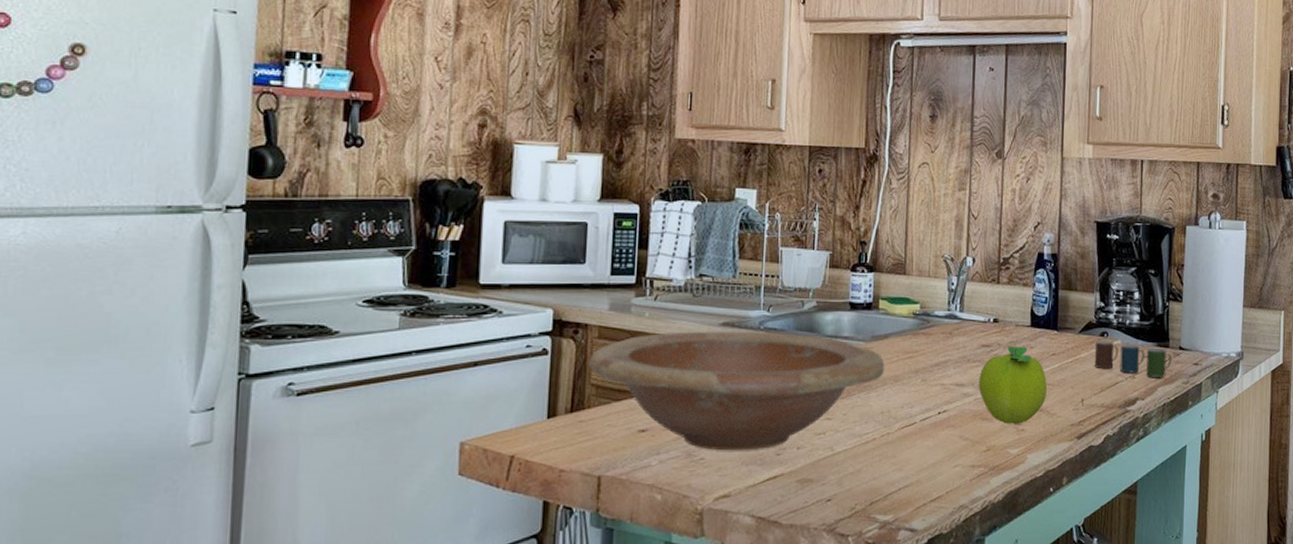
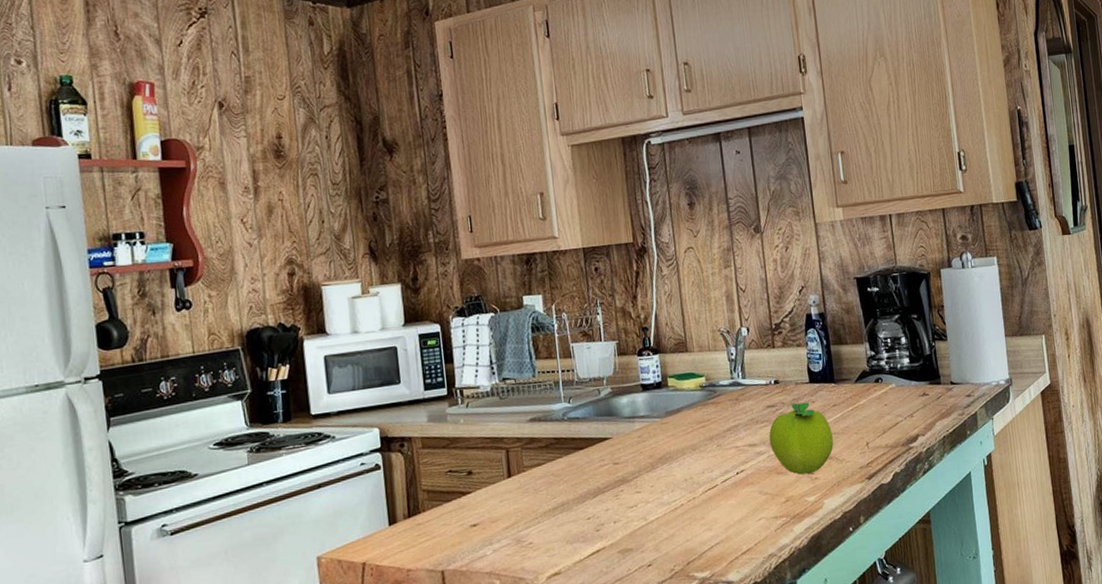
wooden bowl: present [588,331,885,451] -> none [417,419,682,534]
cup: present [1094,341,1171,377] -> none [871,385,945,414]

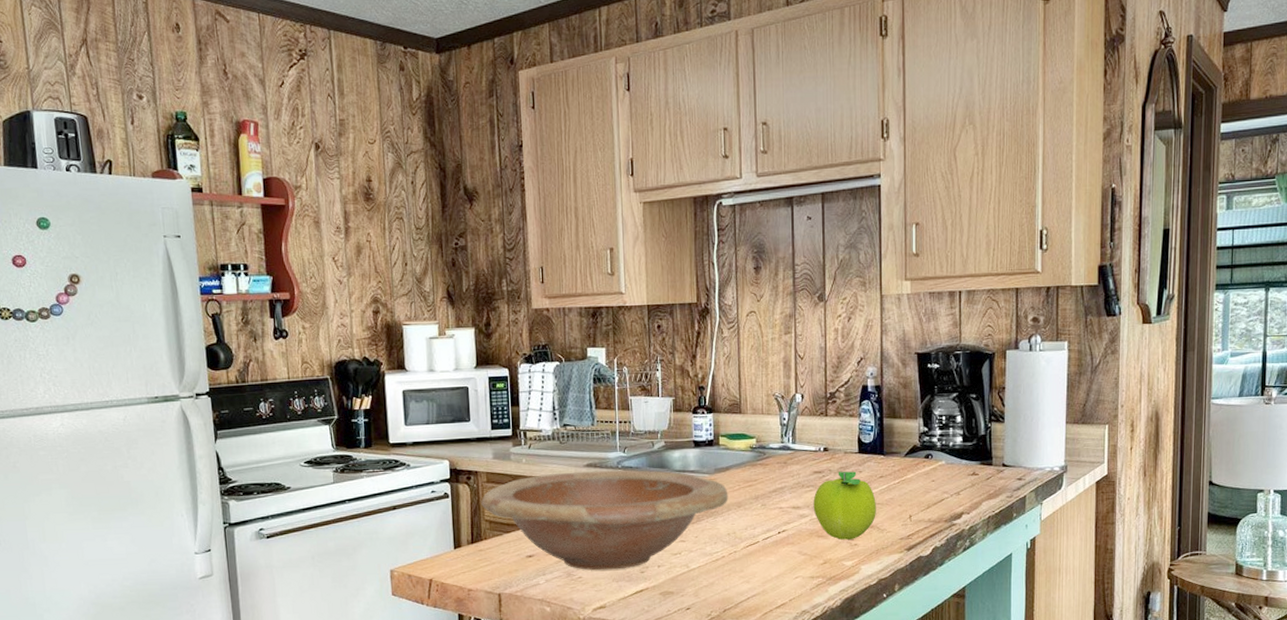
wooden bowl: none [417,419,682,534] -> present [481,470,728,571]

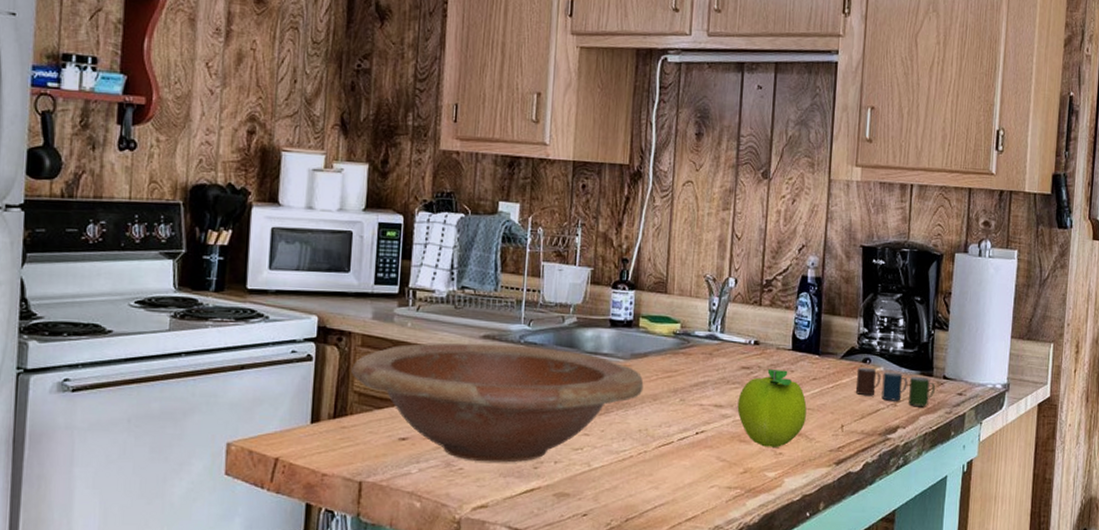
cup: none [920,462,995,493] -> present [855,367,935,406]

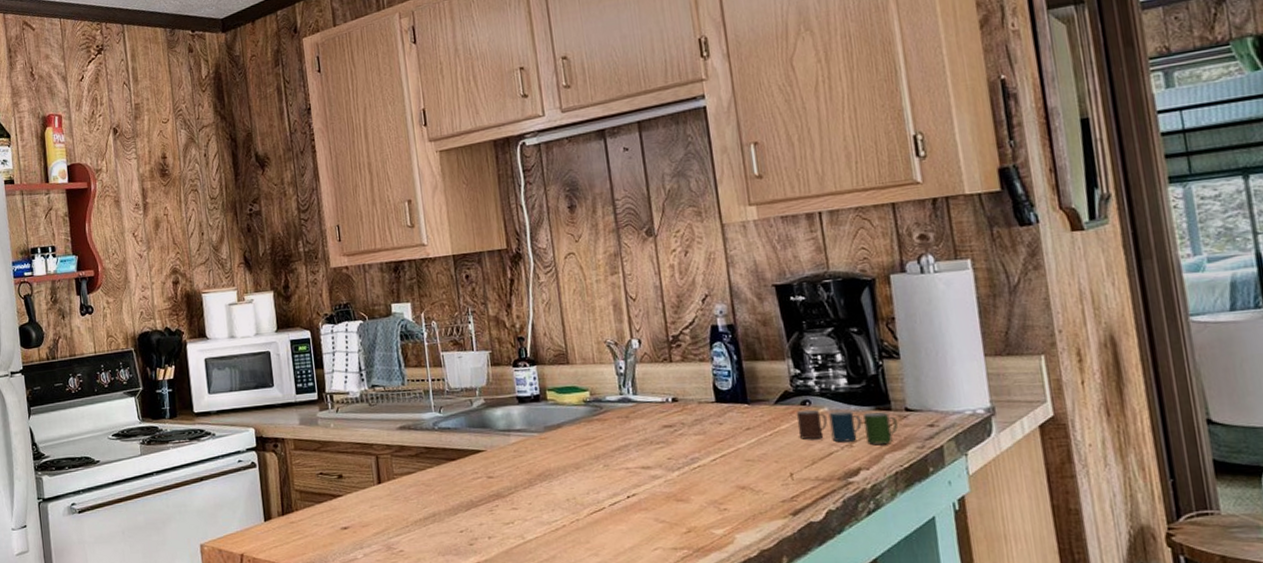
wooden bowl: present [351,343,644,463] -> none [290,431,564,543]
fruit: present [737,368,807,447] -> none [666,424,747,504]

